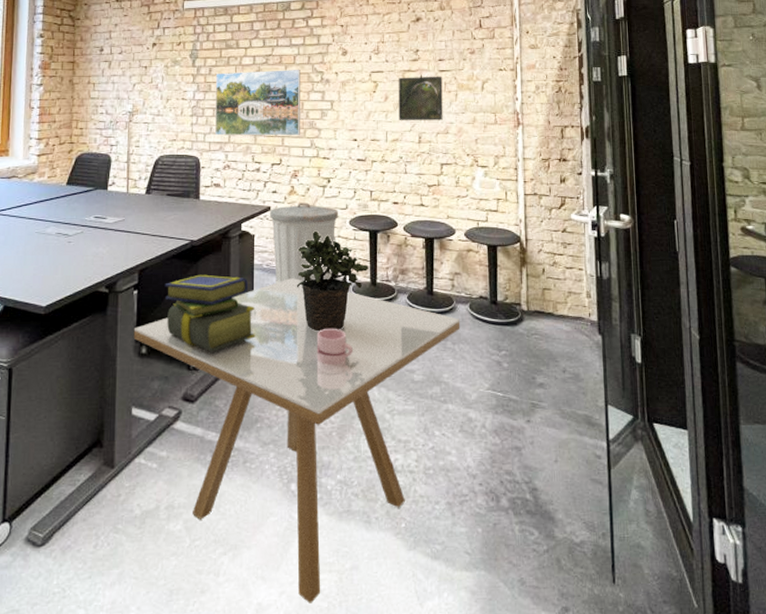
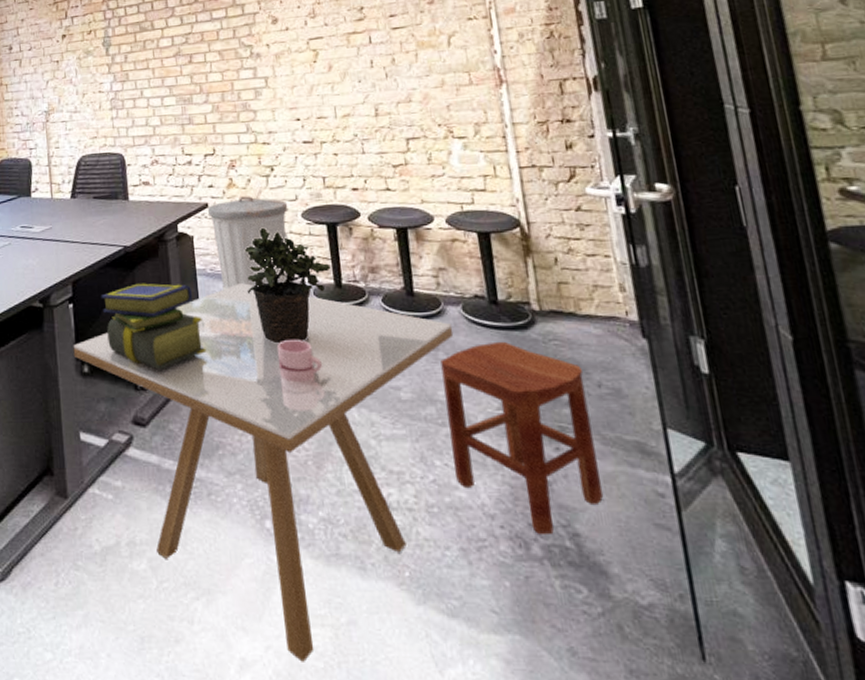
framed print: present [215,69,300,136] -> none [132,45,233,129]
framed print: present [398,76,443,120] -> none [342,34,403,92]
stool: none [448,334,558,490] -> present [440,341,604,535]

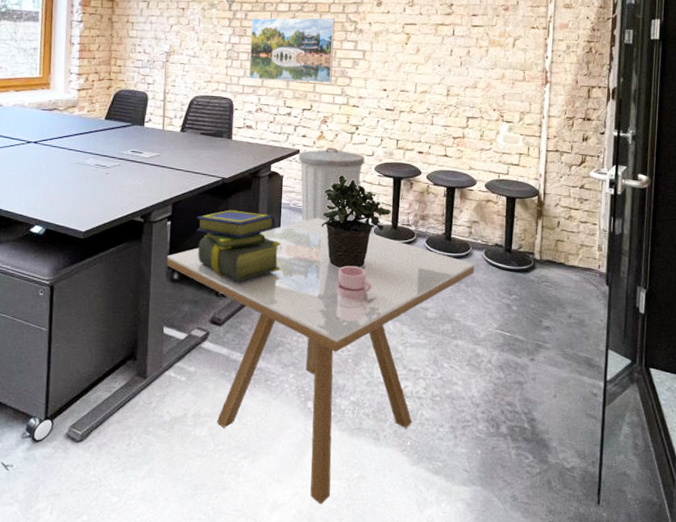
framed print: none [132,45,233,129] -> present [249,17,335,84]
stool: present [440,341,604,535] -> none [457,279,560,419]

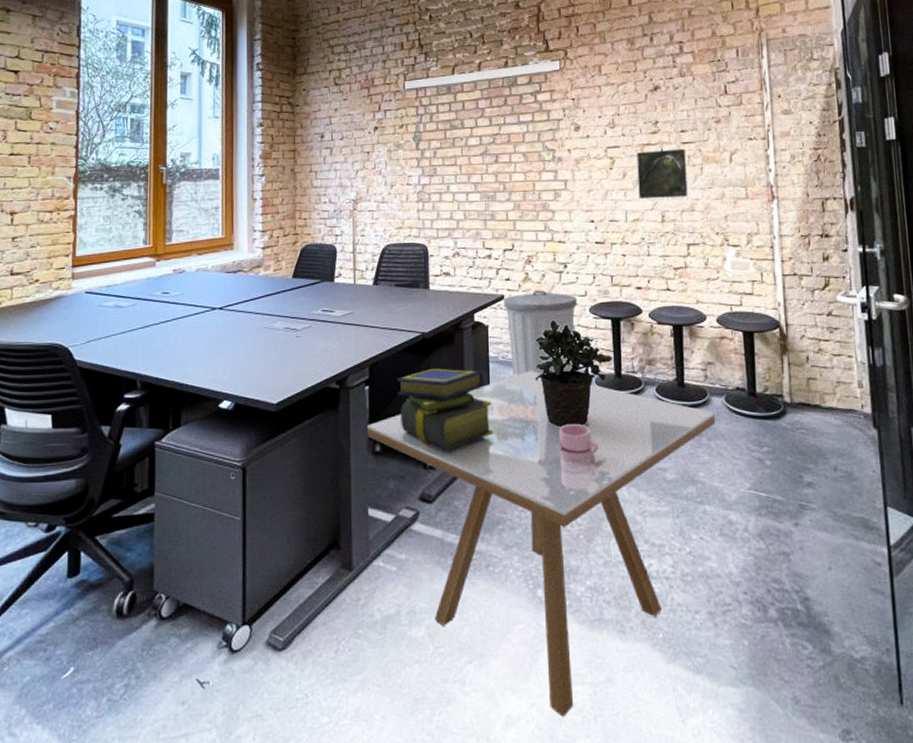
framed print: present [249,17,335,84] -> none [440,147,533,222]
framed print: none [429,30,475,75] -> present [636,148,688,198]

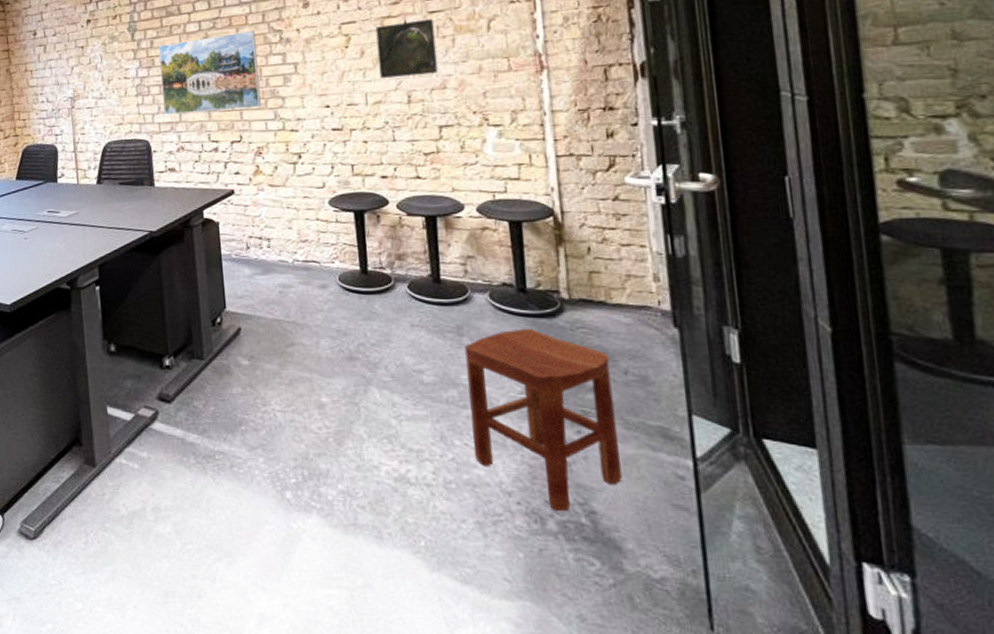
dining table: present [366,370,716,717] -> none [100,267,479,619]
stack of books: present [396,368,494,450] -> none [127,267,231,350]
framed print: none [440,147,533,222] -> present [158,30,261,115]
trash can: present [503,290,578,377] -> none [233,183,316,275]
potted plant: present [534,319,612,428] -> none [269,214,357,327]
mug: present [560,423,600,464] -> none [301,323,347,365]
stool: none [703,429,832,600] -> present [465,328,623,512]

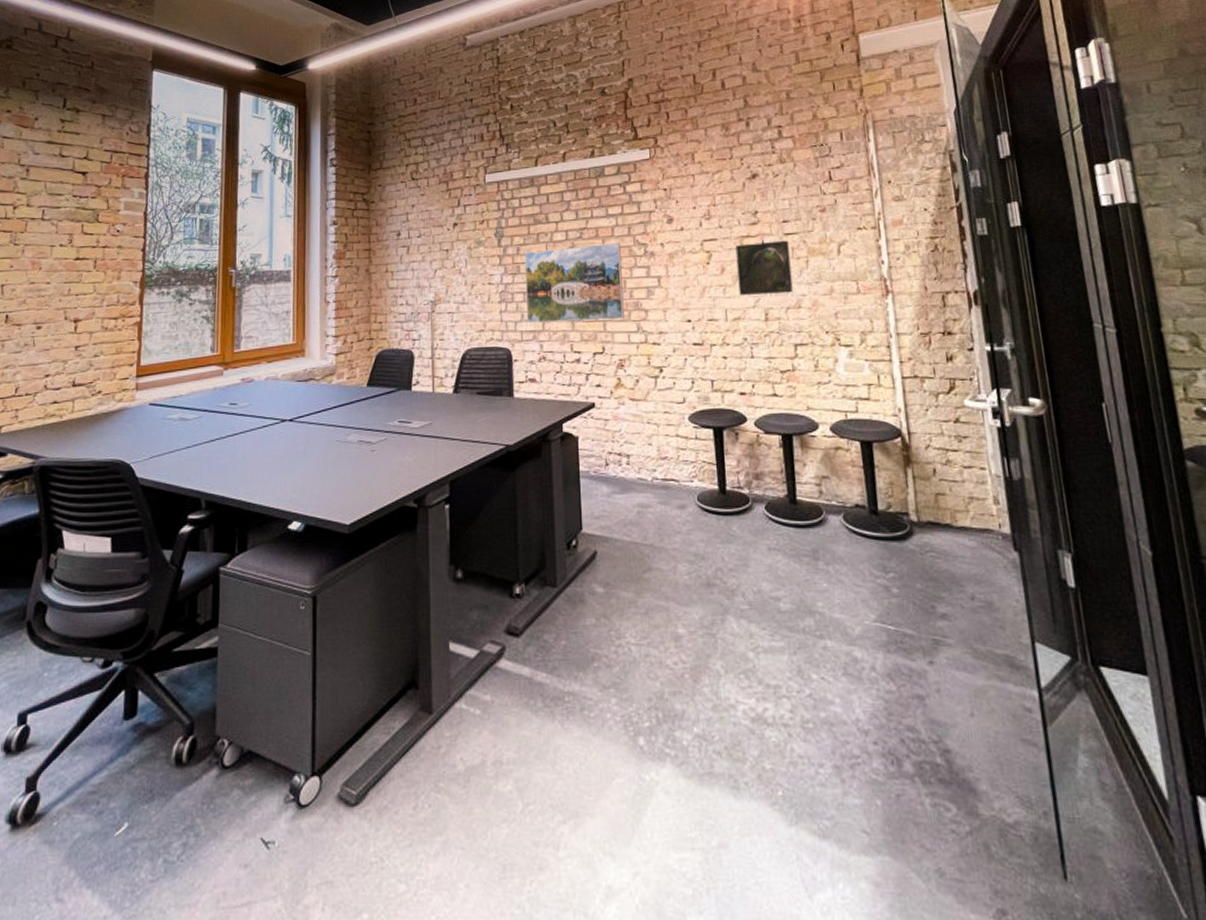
stool: present [465,328,623,512] -> none [820,552,974,752]

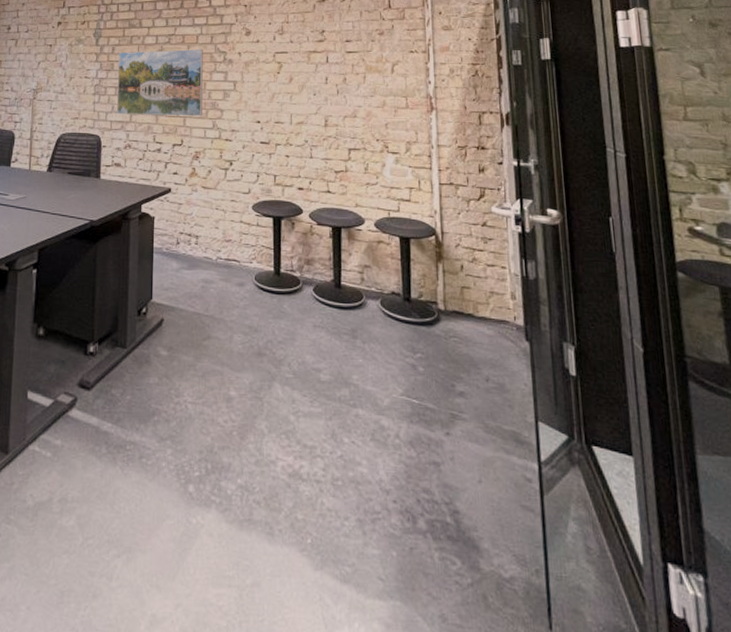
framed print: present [735,240,793,295] -> none [303,57,351,104]

